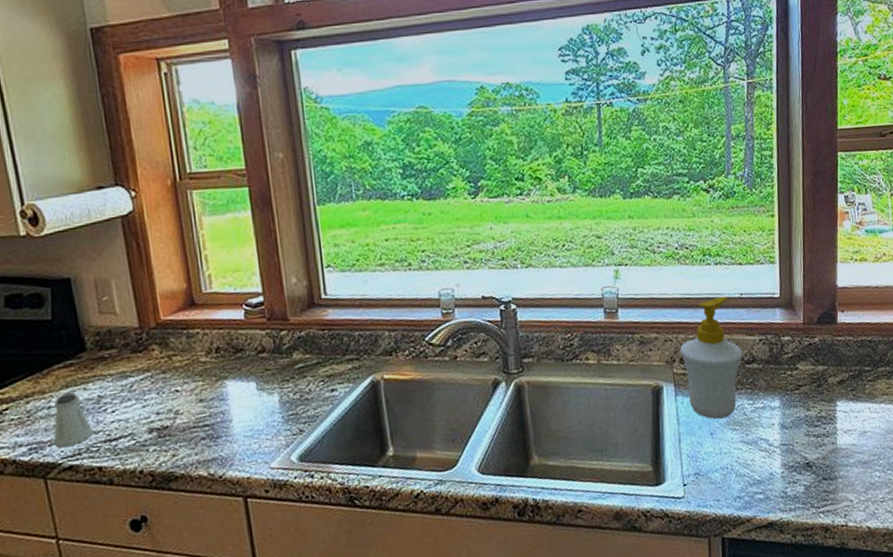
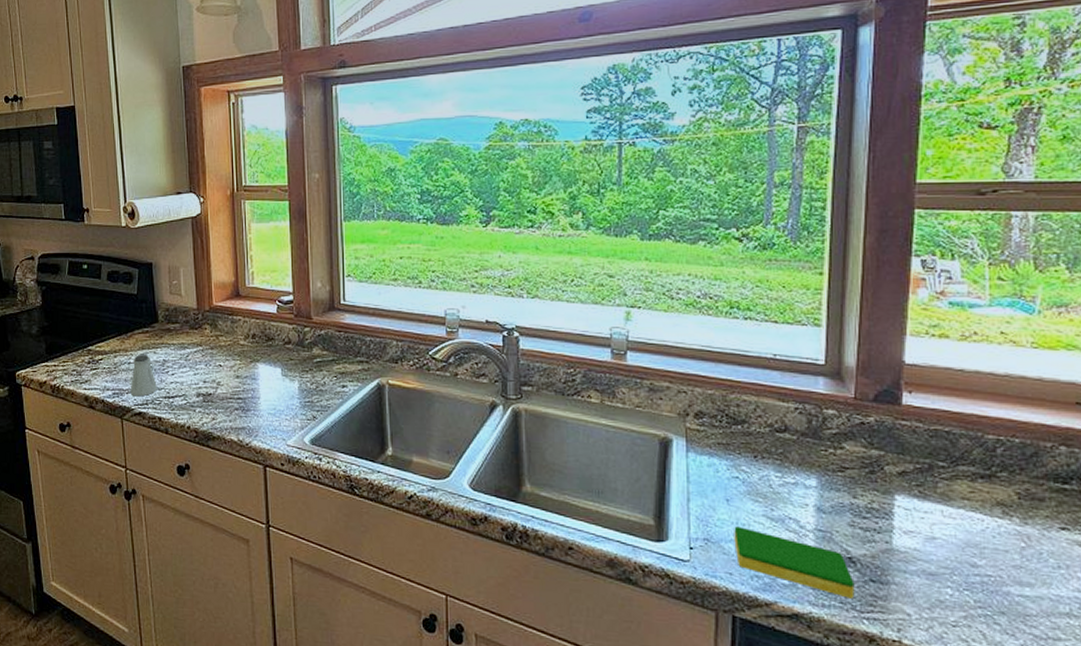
soap bottle: present [679,296,743,420] -> none [695,354,773,486]
dish sponge: none [718,455,813,499] -> present [734,526,855,599]

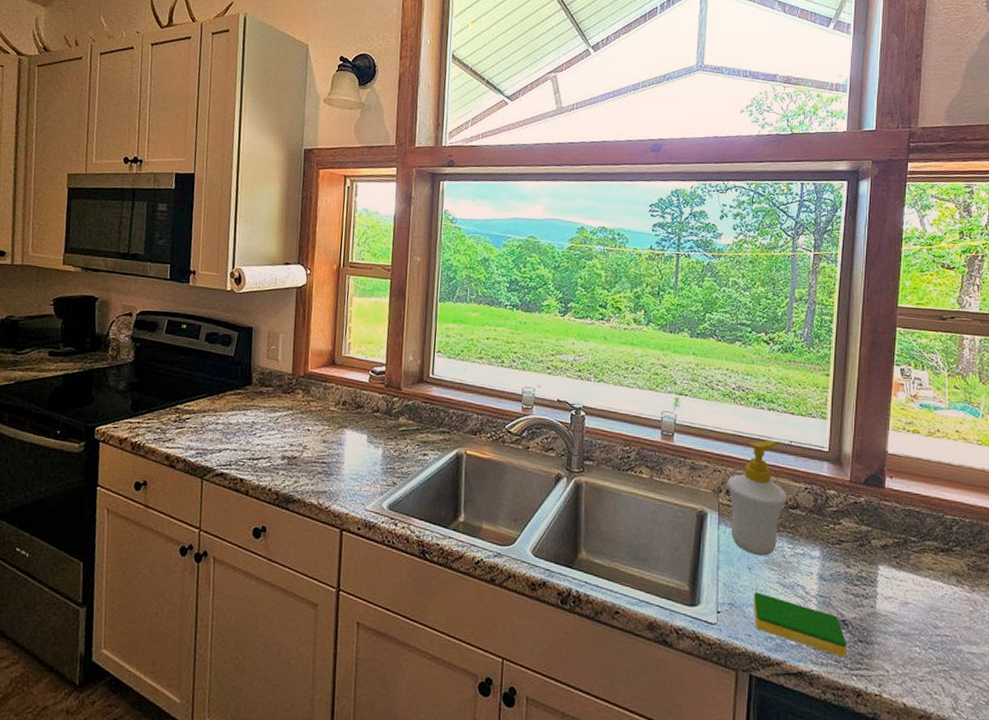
saltshaker: present [130,354,157,397] -> none [214,415,243,458]
soap bottle: none [695,354,773,486] -> present [726,440,788,556]

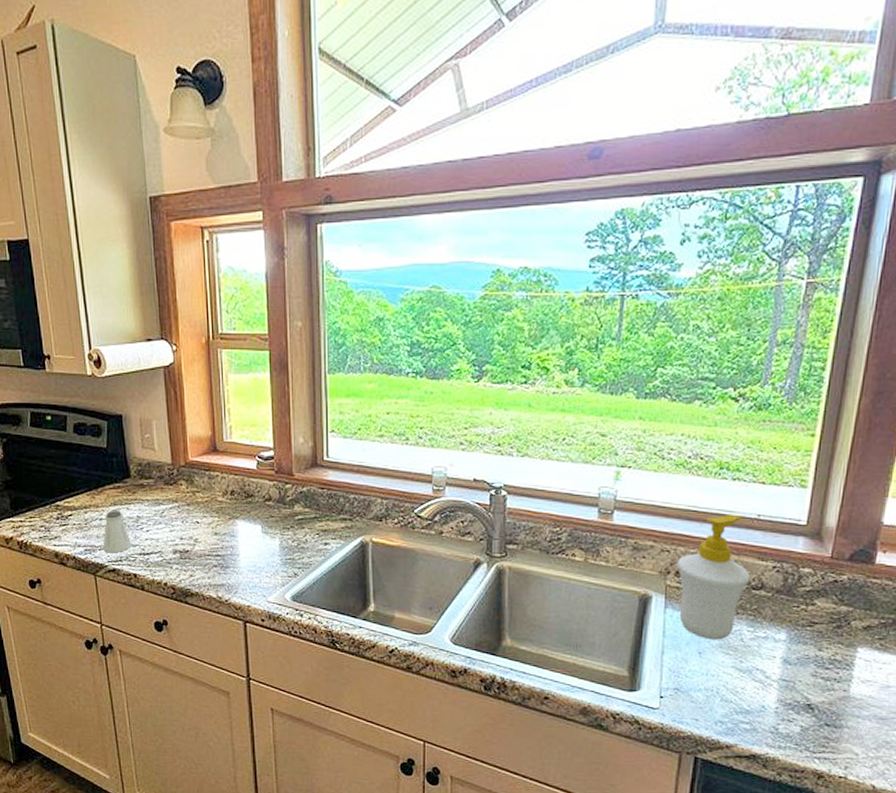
saltshaker: none [214,415,243,458] -> present [102,510,131,553]
dish sponge: present [753,592,847,657] -> none [702,677,811,741]

